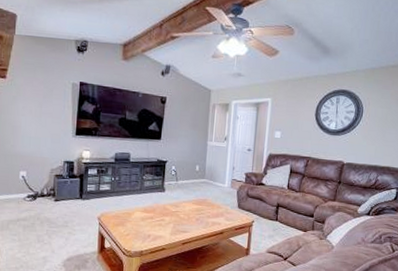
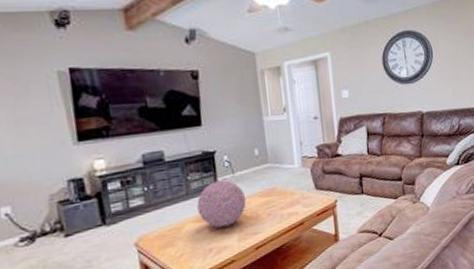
decorative orb: none [146,184,183,221] -> present [197,180,247,228]

